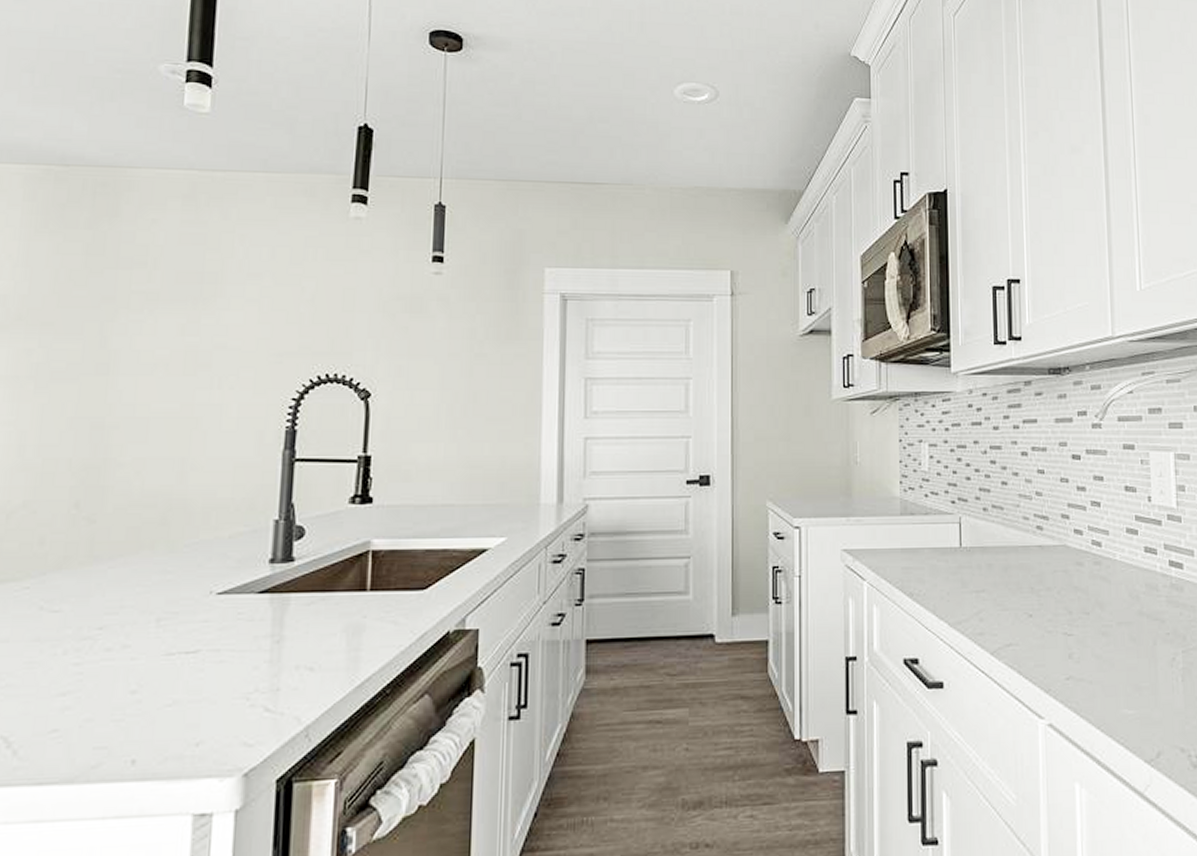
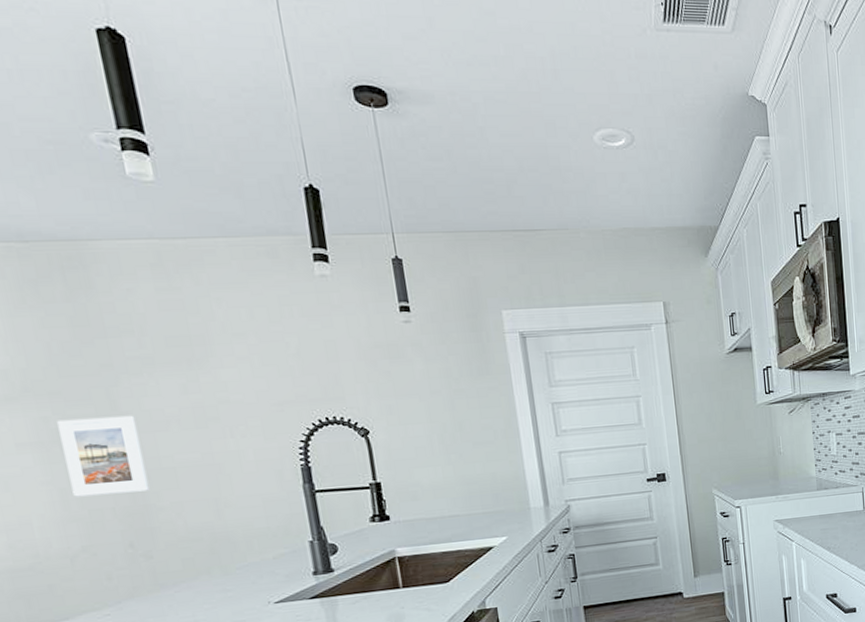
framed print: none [32,353,122,442] -> present [57,415,150,497]

